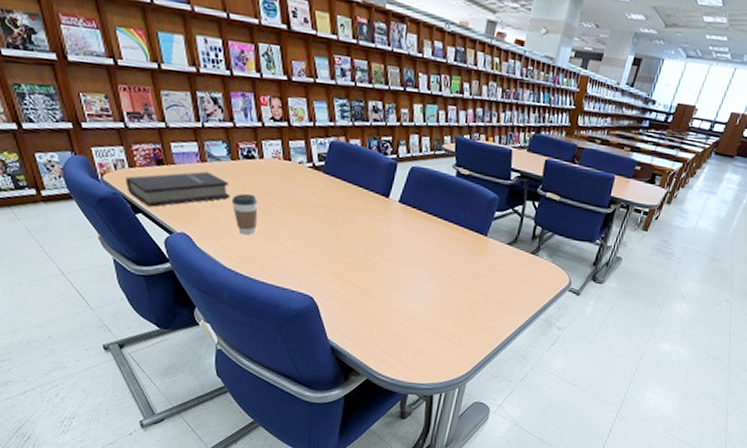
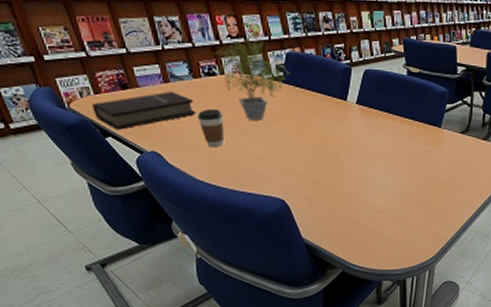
potted plant: none [254,116,331,211] -> present [213,32,289,122]

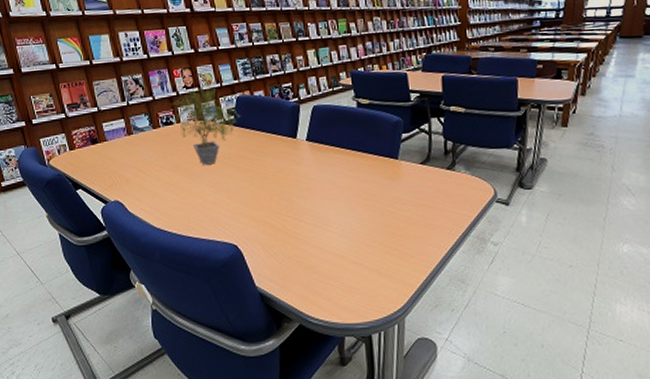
book: present [92,91,195,130] -> none [68,143,154,182]
coffee cup: present [197,109,224,148] -> none [155,157,180,194]

